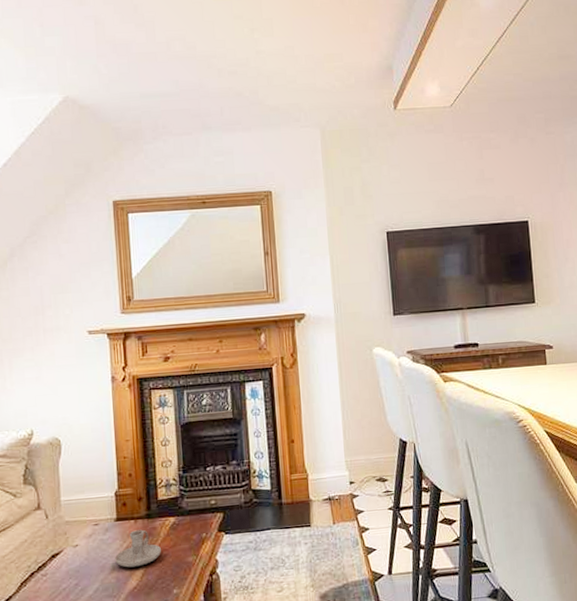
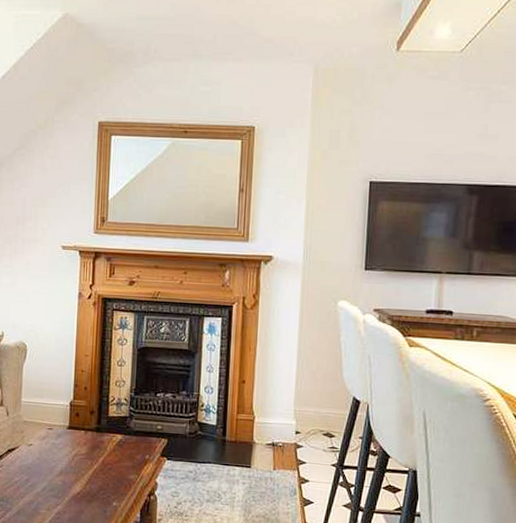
candle holder: present [115,529,161,568] -> none [63,440,106,475]

